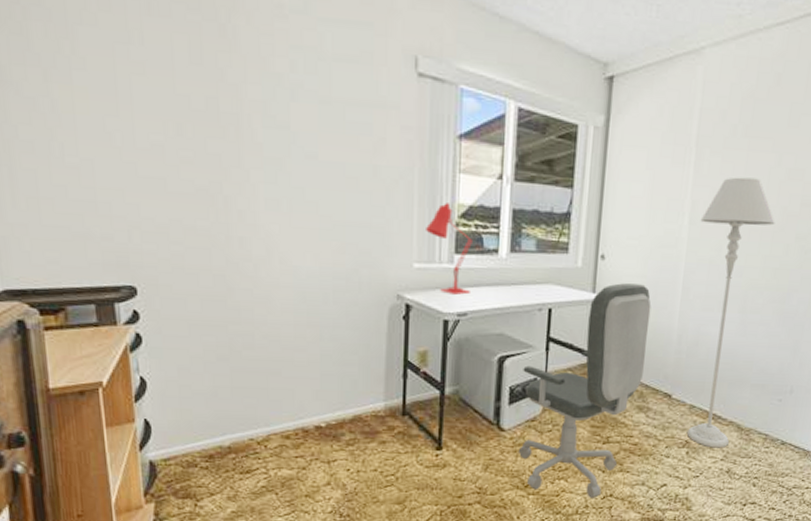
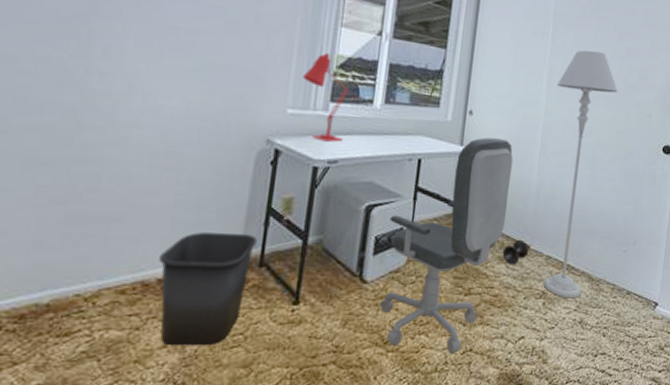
waste bin: none [314,384,398,485] -> present [159,232,258,346]
dumbbell: none [641,388,671,415] -> present [502,239,529,265]

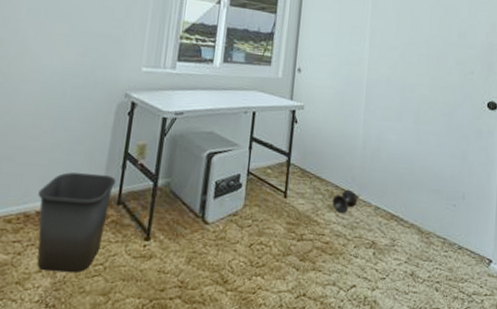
desk lamp: present [303,53,349,142] -> none [155,20,193,96]
office chair: present [379,137,514,354] -> none [219,93,340,297]
floor lamp: present [543,50,618,299] -> none [373,12,439,250]

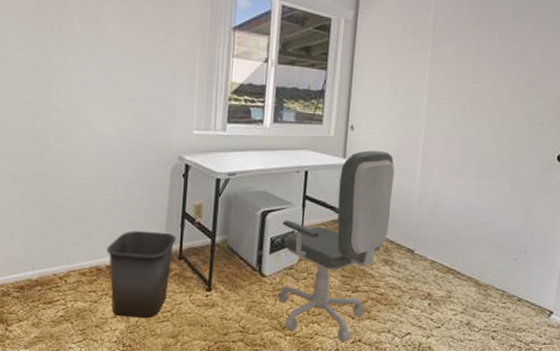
office chair: none [219,93,340,297] -> present [277,150,395,342]
dumbbell: present [332,189,358,214] -> none [387,244,413,268]

